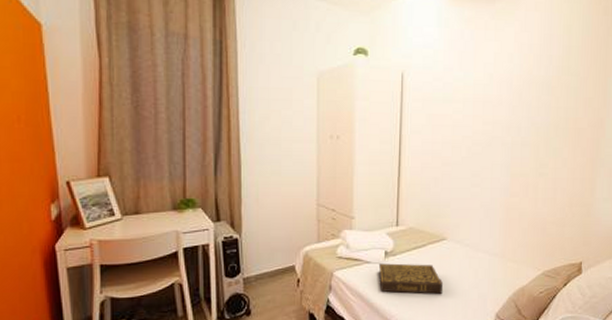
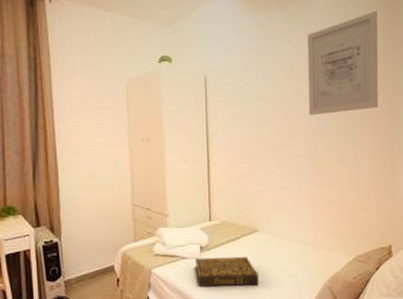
wall art: none [509,11,593,122] -> present [307,10,379,116]

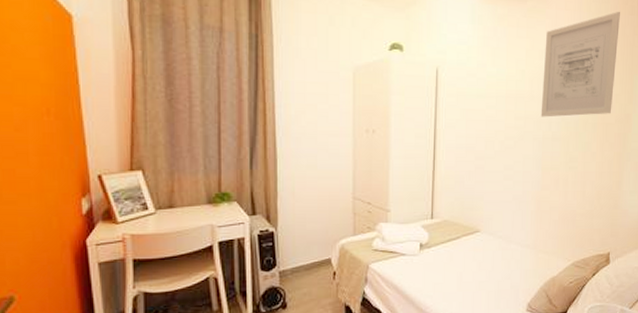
book: present [195,256,259,287] -> none [414,255,476,285]

